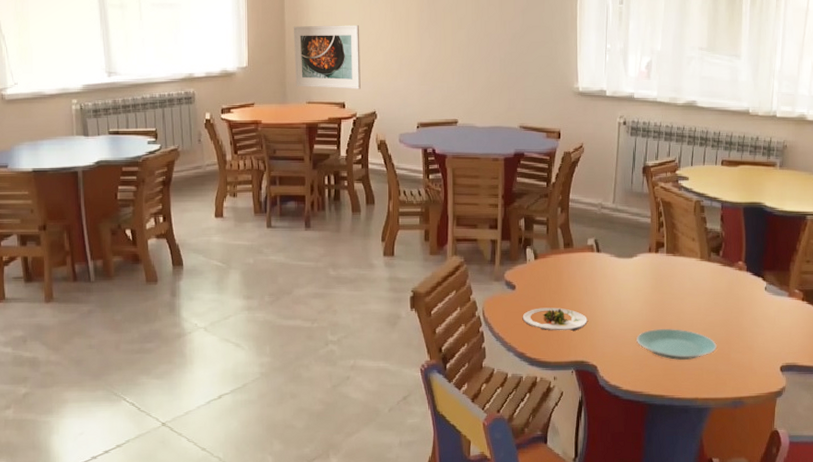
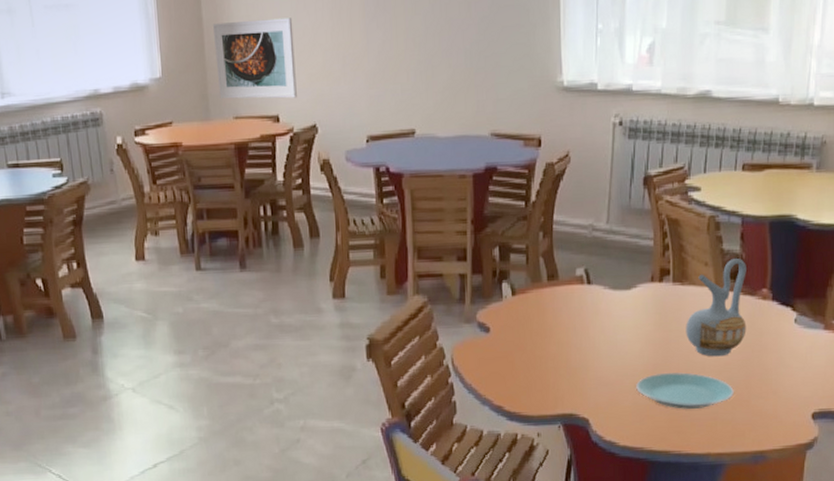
salad plate: present [522,307,587,331] -> none [499,352,577,380]
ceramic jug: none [677,236,726,317] -> present [686,259,747,357]

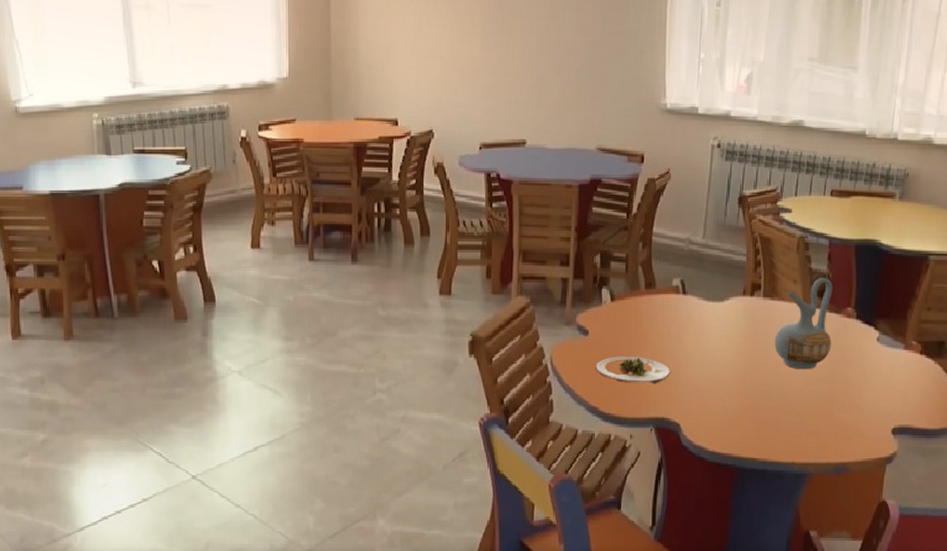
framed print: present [212,17,297,99] -> none [340,30,416,104]
salad plate: none [499,352,577,380] -> present [595,356,670,383]
plate: present [636,372,734,409] -> none [726,383,819,419]

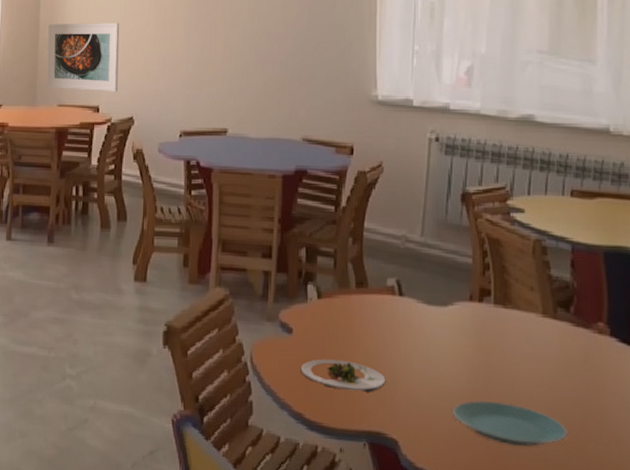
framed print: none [340,30,416,104] -> present [47,23,120,92]
plate: none [726,383,819,419] -> present [453,400,568,447]
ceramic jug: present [774,278,833,370] -> none [509,287,581,391]

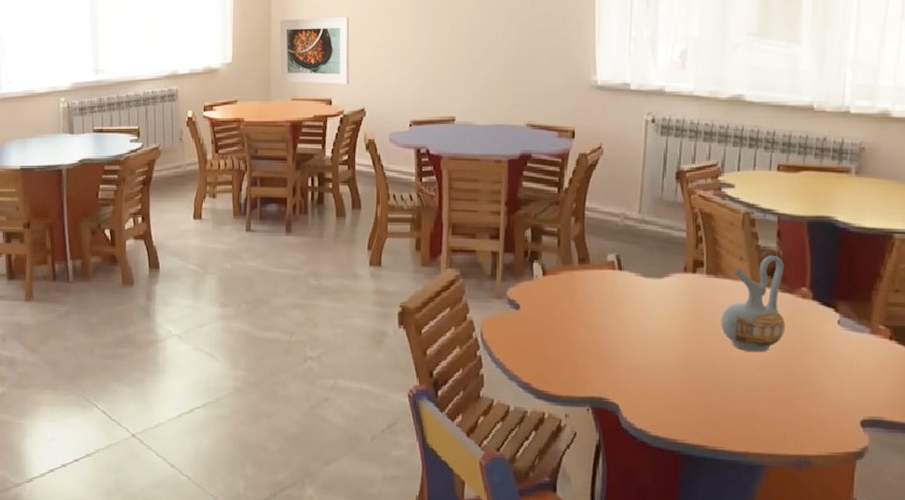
salad plate: present [300,359,386,392] -> none [527,332,607,361]
plate: present [453,400,568,447] -> none [669,364,774,404]
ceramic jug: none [509,287,581,391] -> present [720,256,786,353]

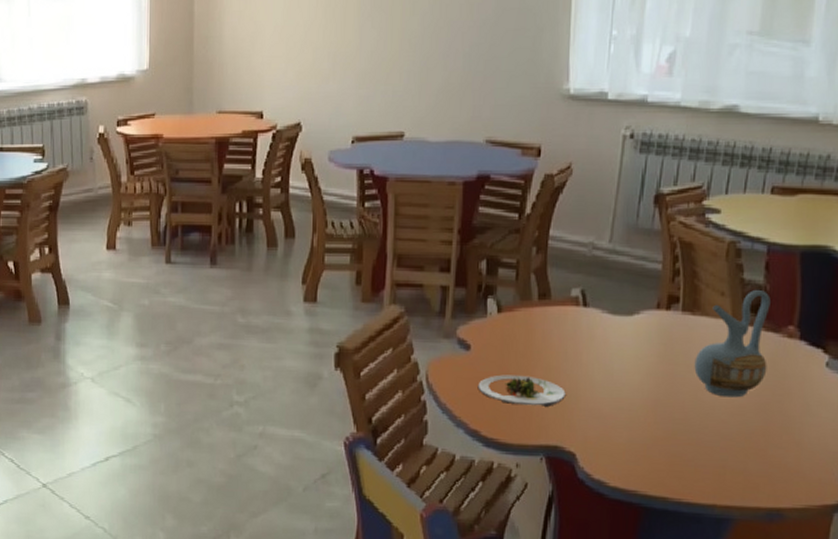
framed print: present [279,17,350,85] -> none [203,14,285,95]
salad plate: none [527,332,607,361] -> present [477,375,566,407]

